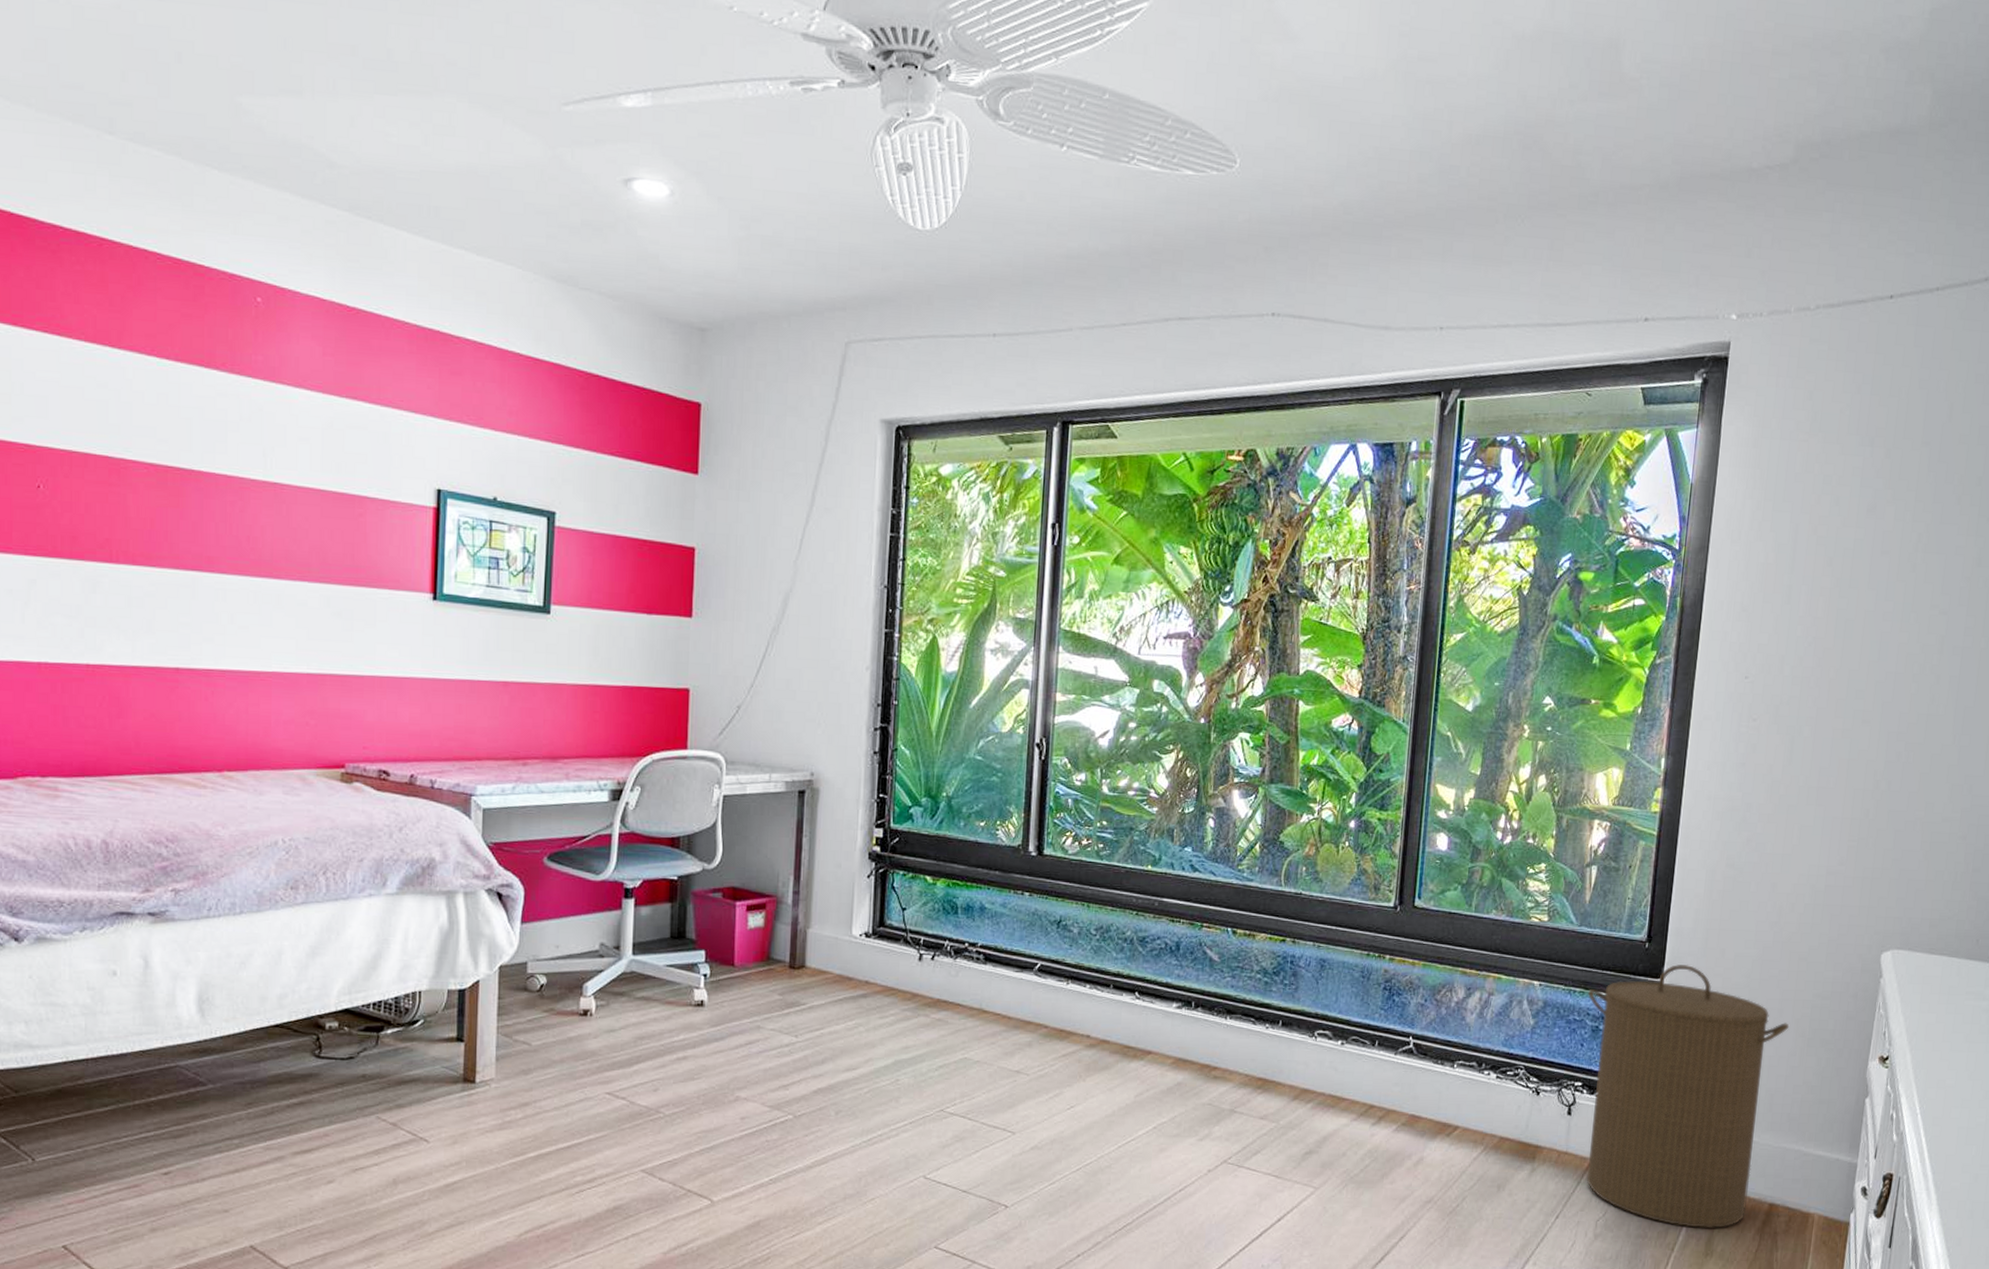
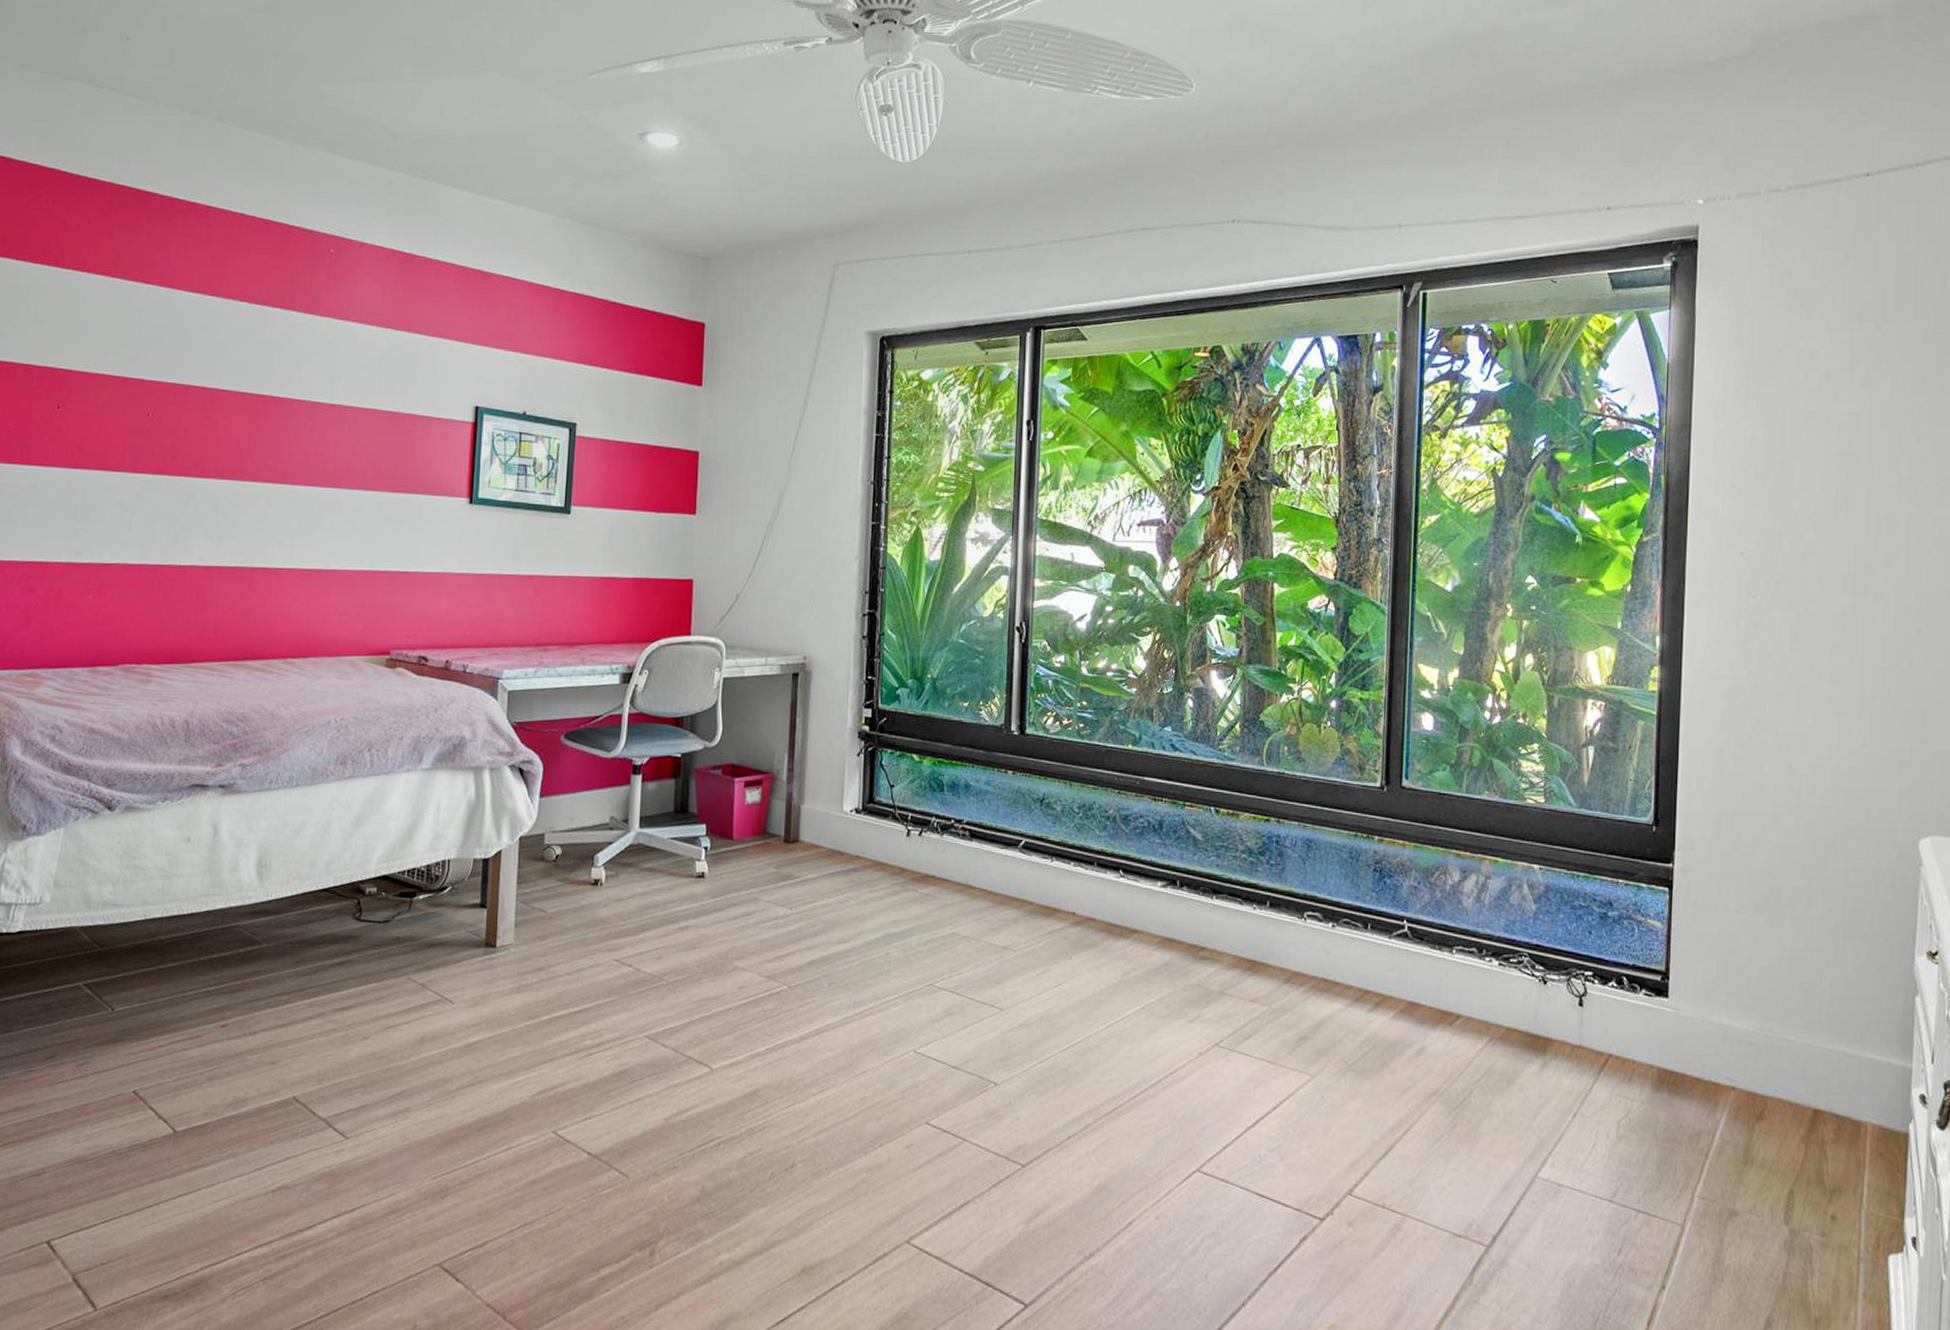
laundry hamper: present [1586,965,1790,1229] -> none [1593,849,1821,1135]

